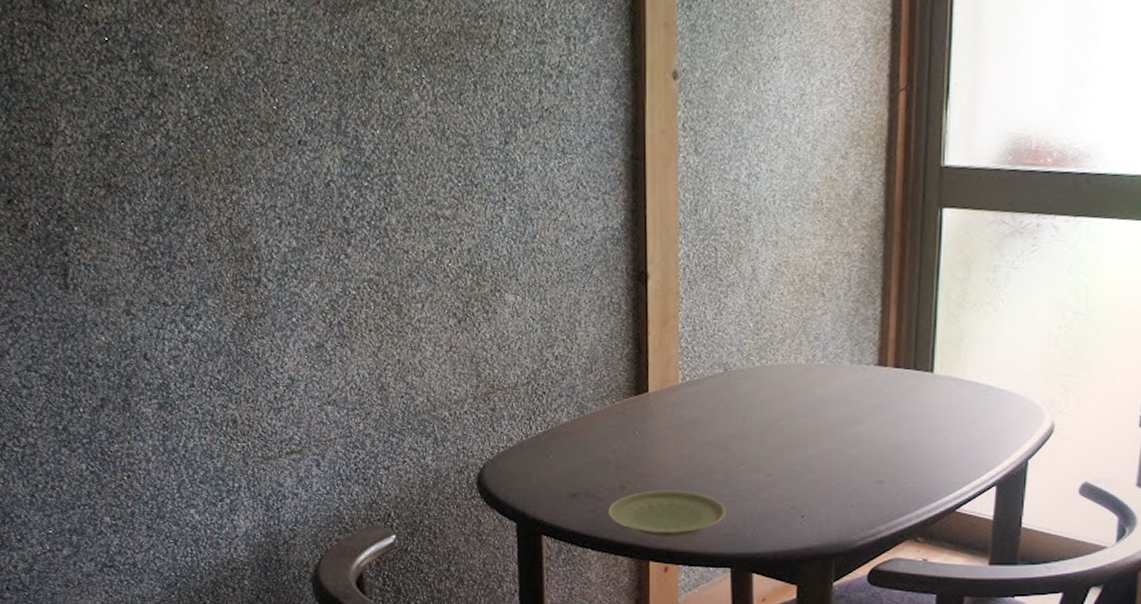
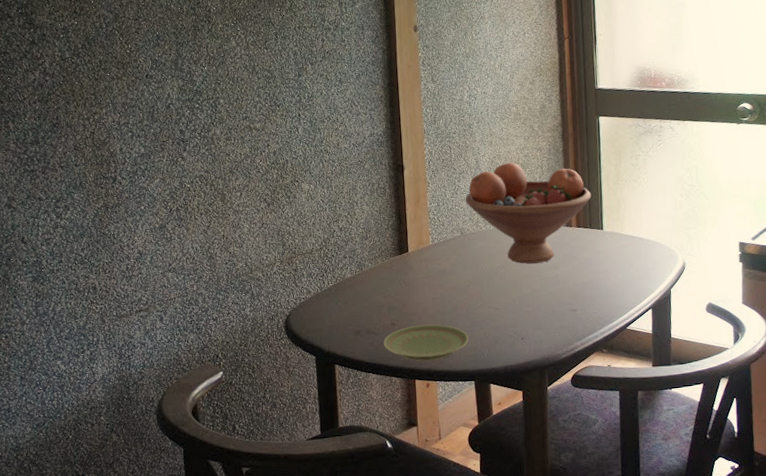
fruit bowl: none [733,273,921,415] -> present [465,163,592,264]

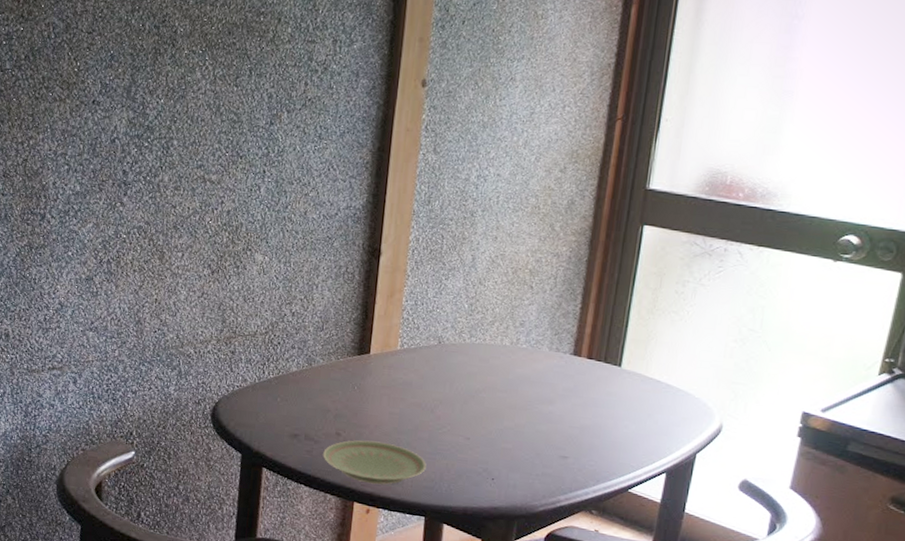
fruit bowl: present [465,163,592,264] -> none [450,266,615,394]

